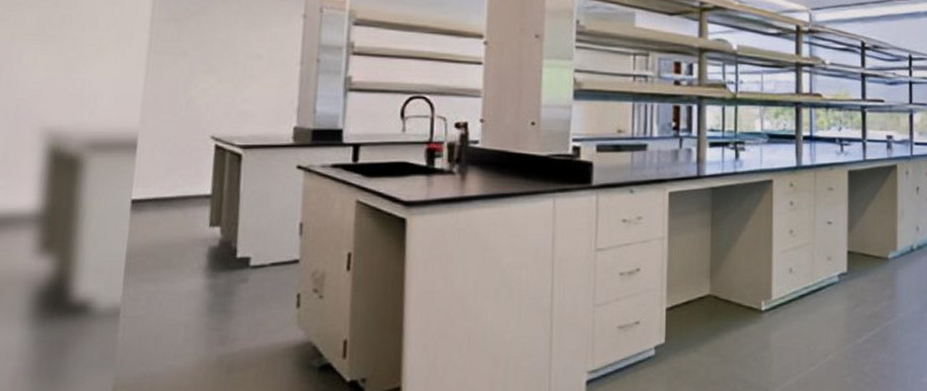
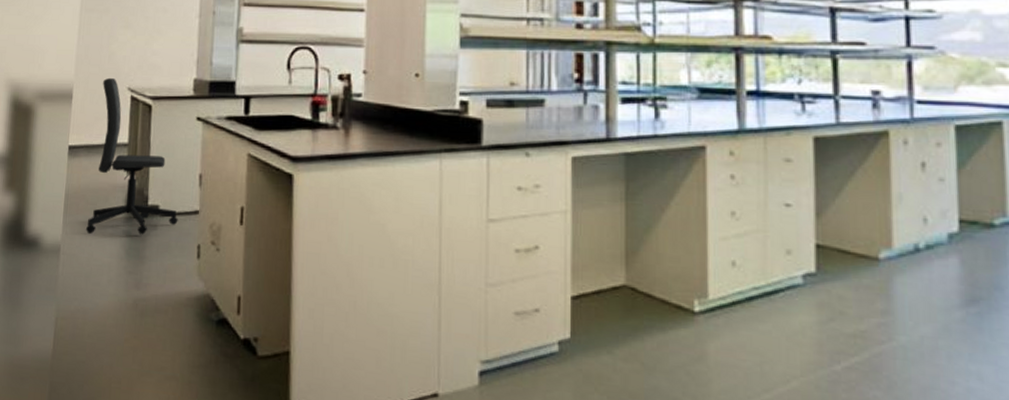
office chair: none [154,125,274,293] -> present [85,77,178,235]

